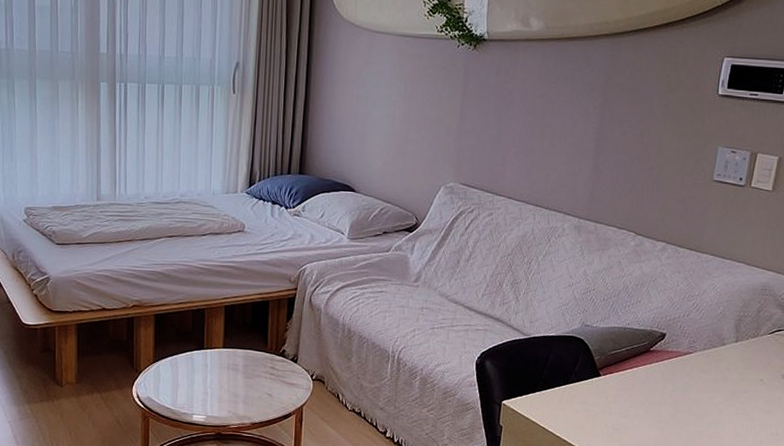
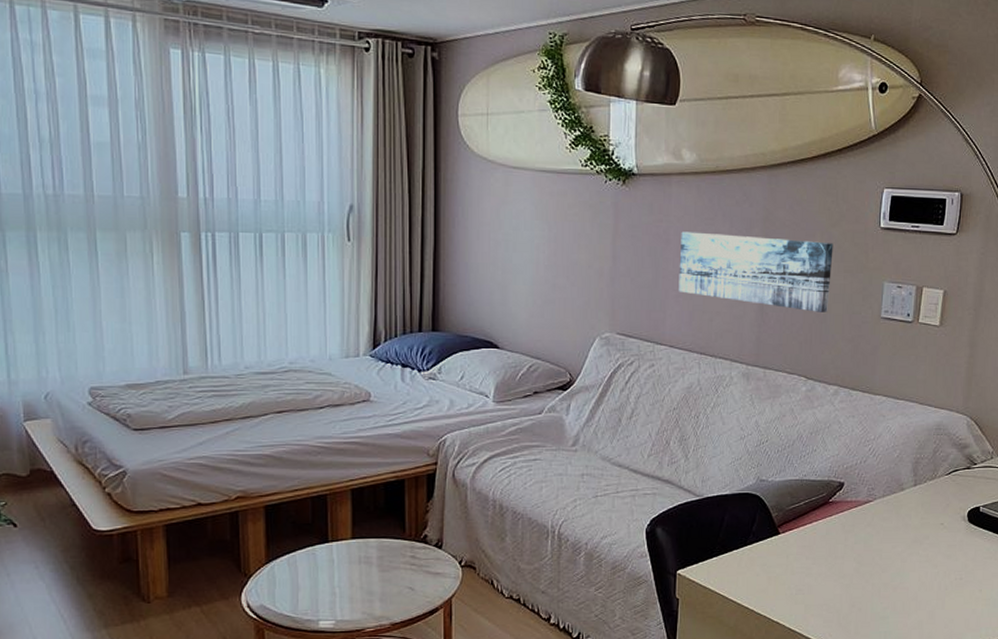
wall art: none [519,93,670,173] -> present [679,231,834,312]

